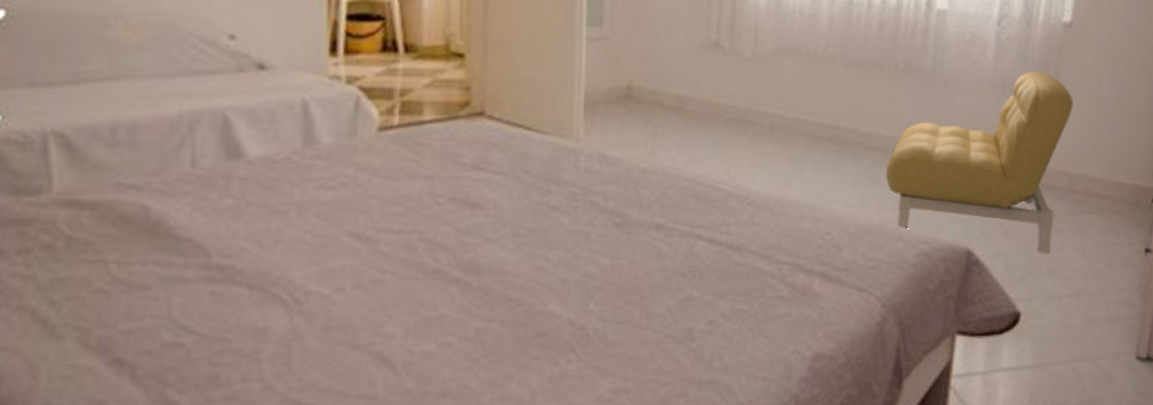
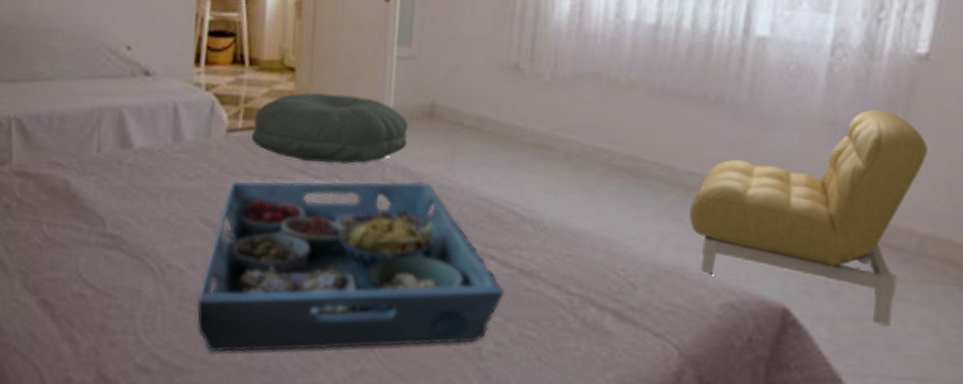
serving tray: none [348,168,714,384] -> present [197,180,505,353]
pillow: none [412,80,604,156] -> present [252,92,409,164]

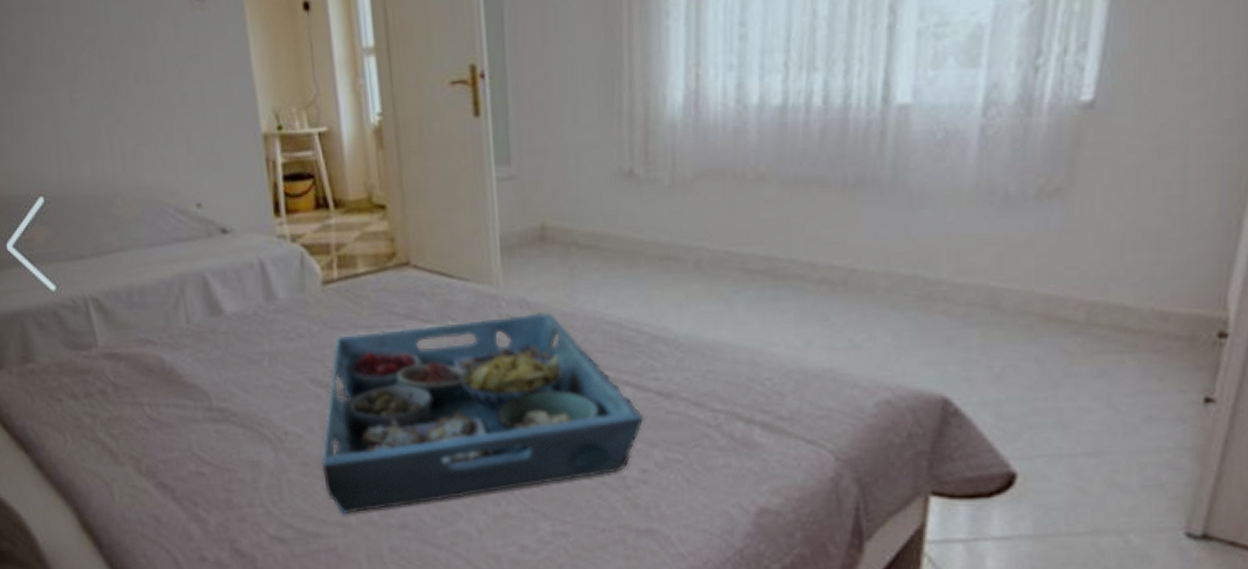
pillow: present [252,92,409,164] -> none [350,227,520,305]
armchair: present [689,109,928,327] -> none [836,170,1095,405]

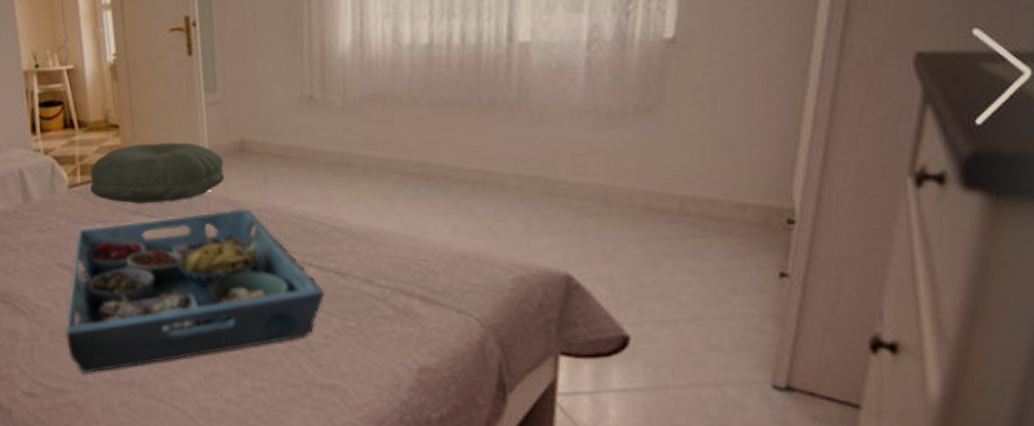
pillow: none [350,227,520,305] -> present [90,142,224,204]

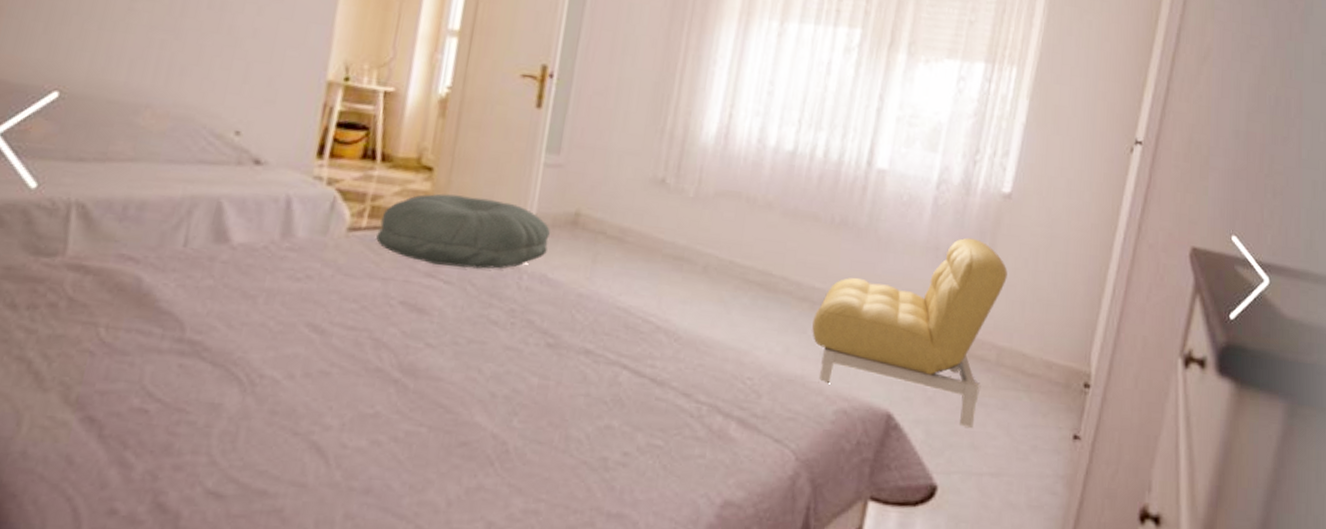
serving tray: present [65,208,325,373] -> none [289,283,635,472]
armchair: none [477,92,681,280] -> present [812,237,1008,429]

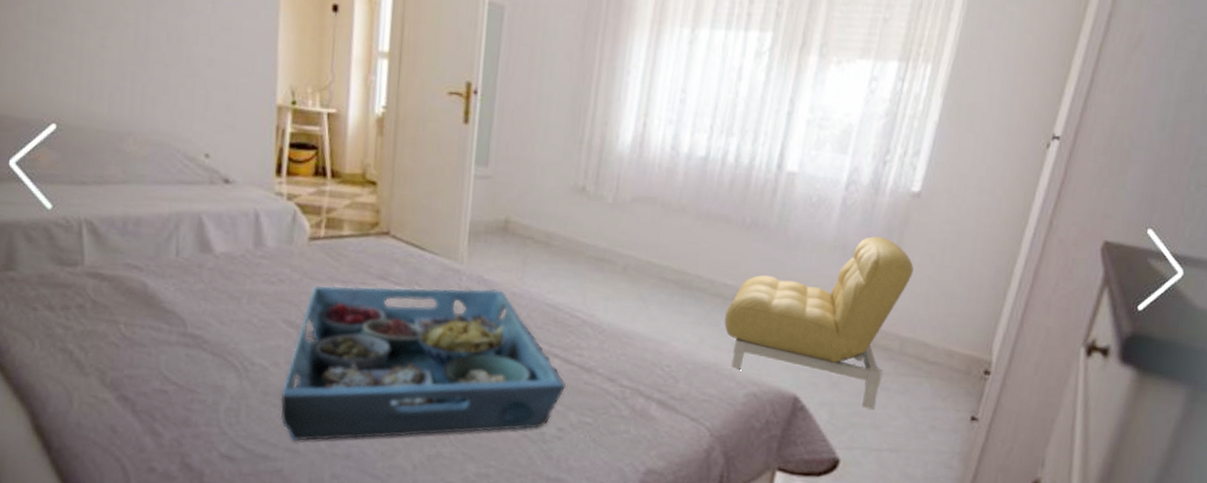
serving tray: none [289,283,635,472] -> present [280,285,567,441]
pillow: present [376,193,551,269] -> none [334,205,485,272]

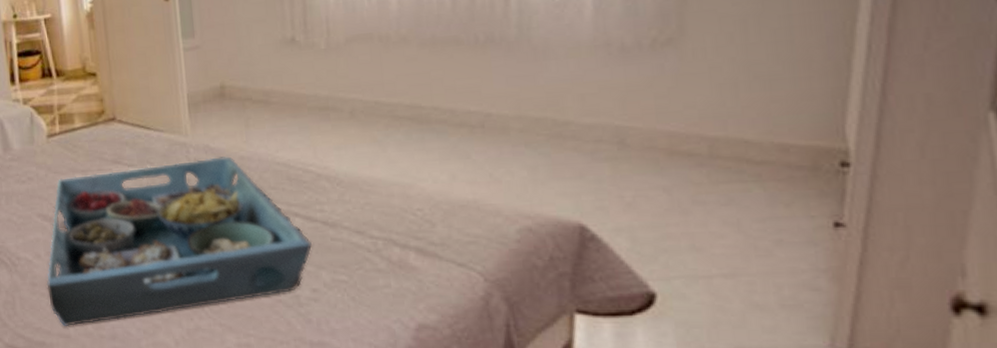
armchair: present [724,236,914,411] -> none [475,24,708,230]

